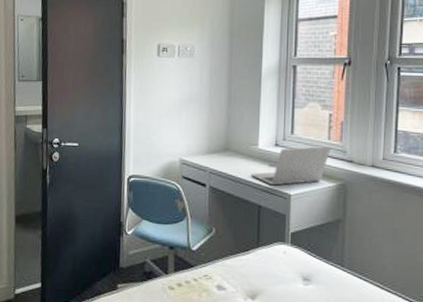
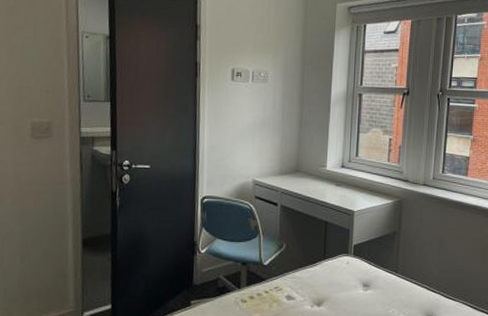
laptop: present [250,146,331,186] -> none [319,167,390,203]

